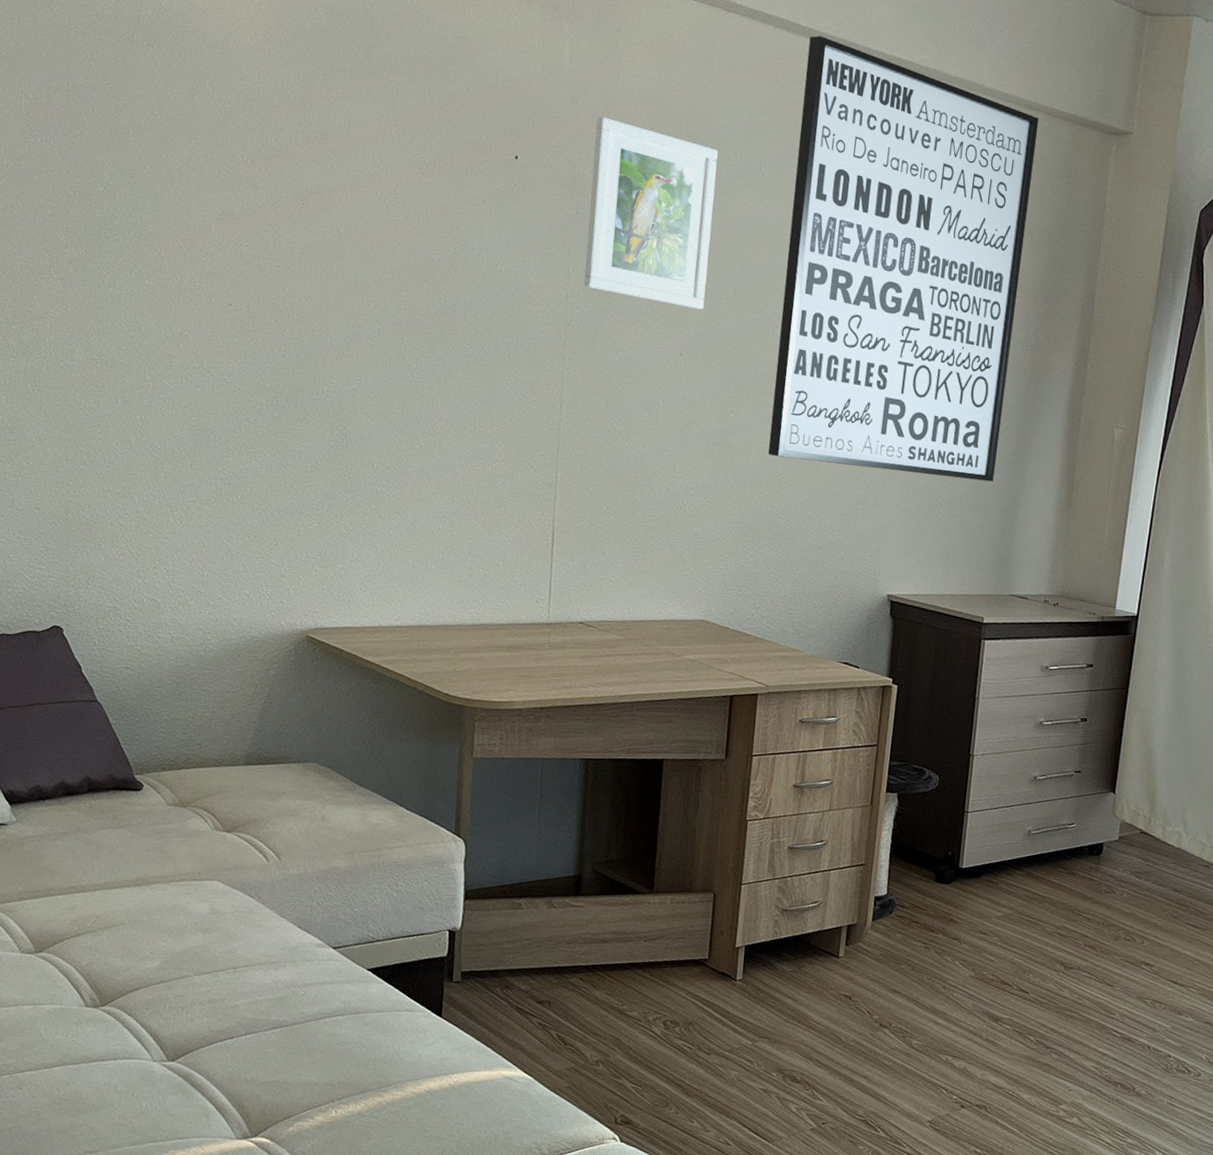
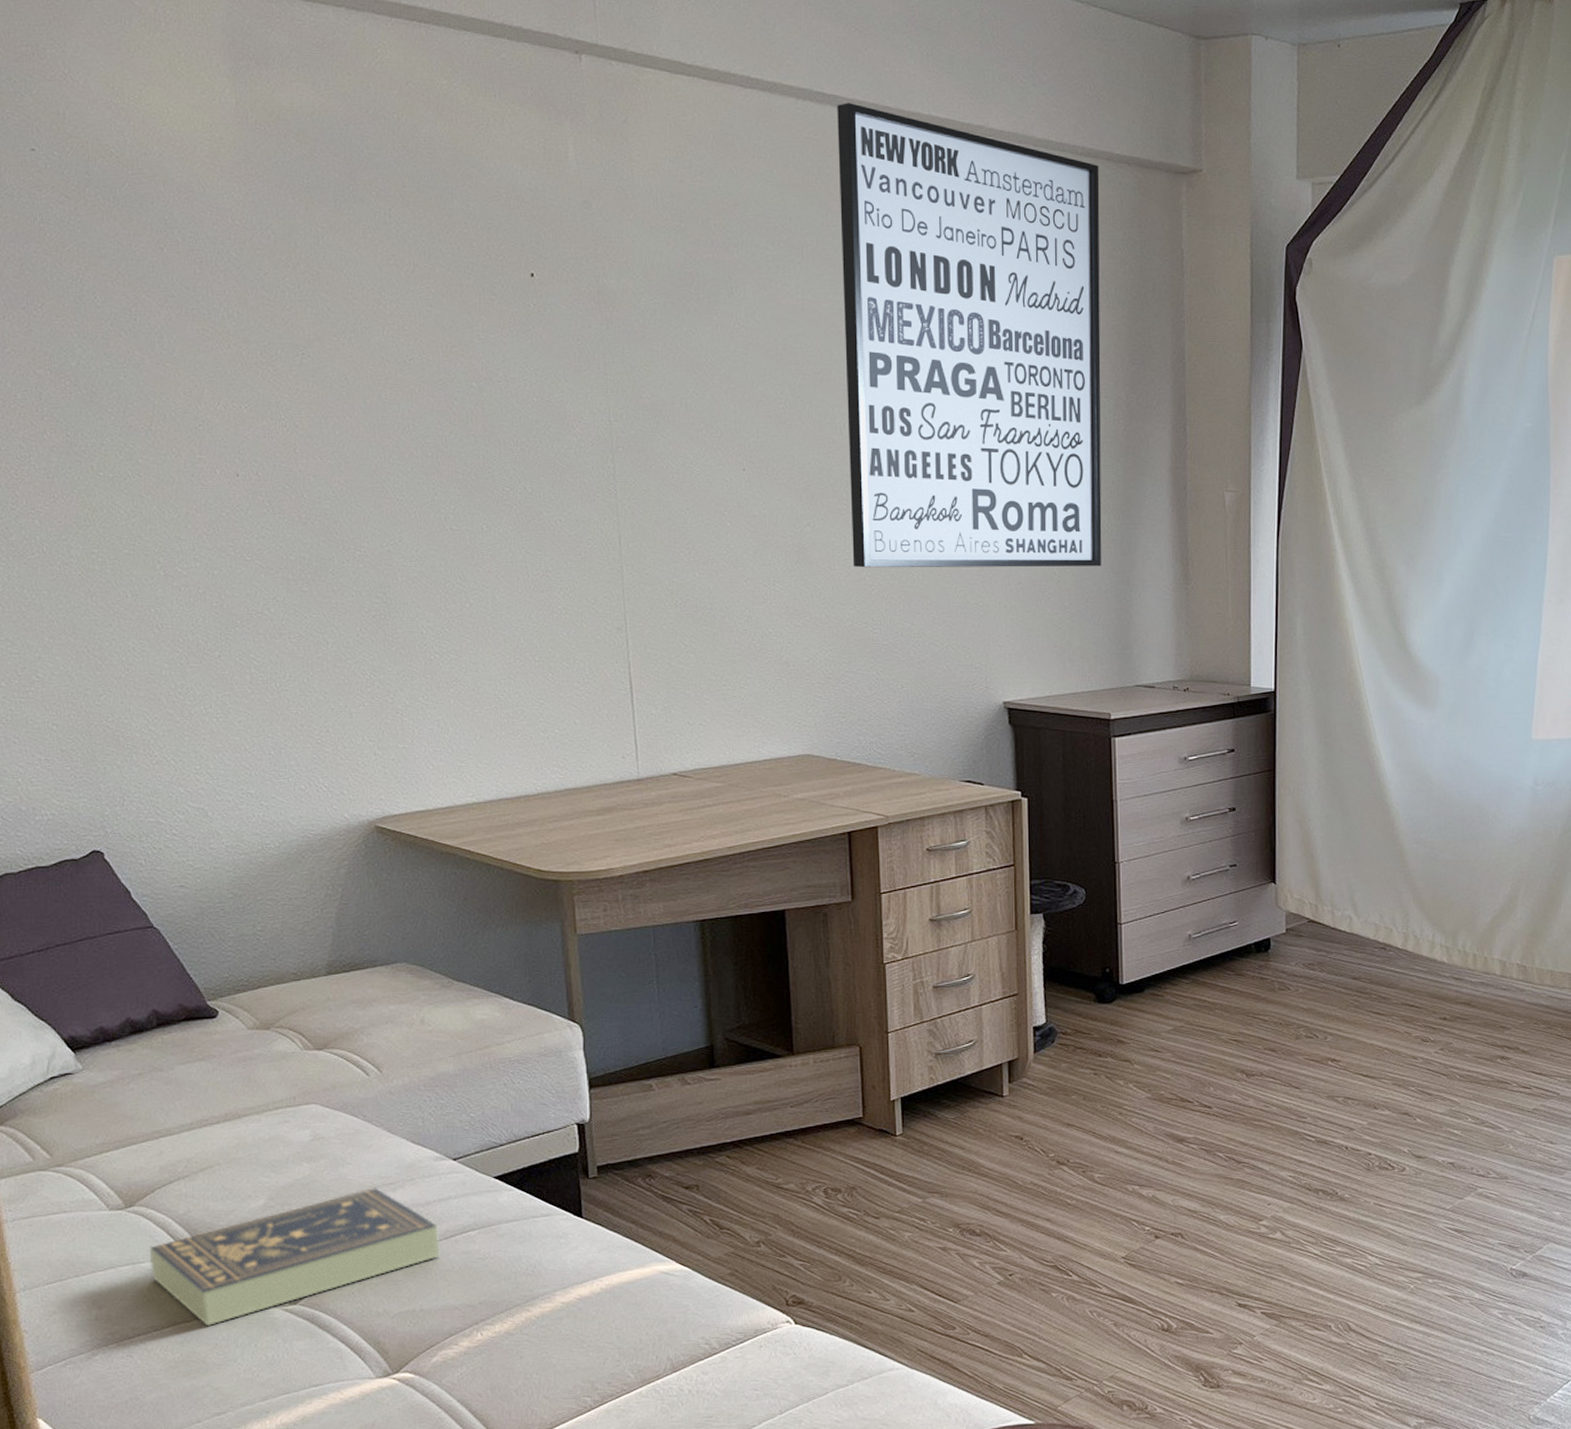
book: none [49,964,311,1070] -> present [149,1188,441,1326]
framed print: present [584,116,718,310] -> none [615,219,762,418]

